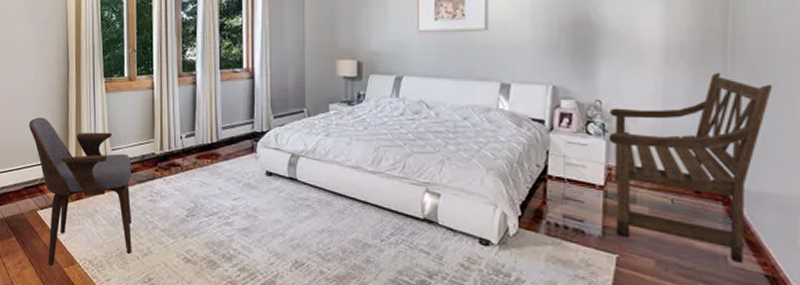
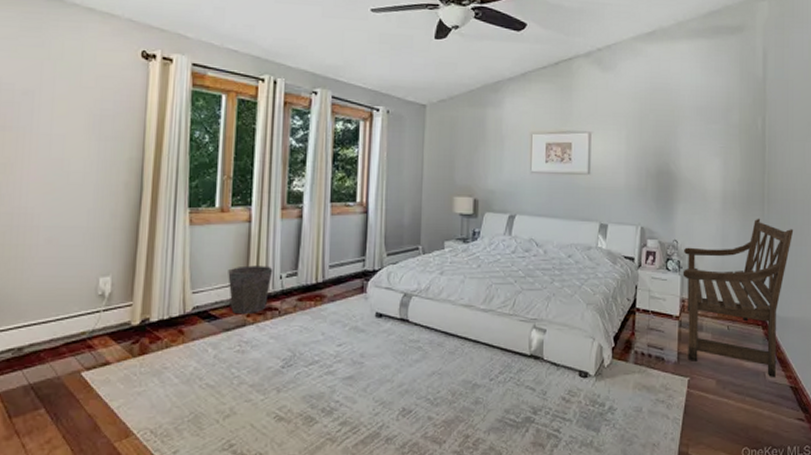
armchair: present [29,117,132,266] -> none [79,254,217,442]
waste bin: none [138,127,174,170] -> present [228,265,273,315]

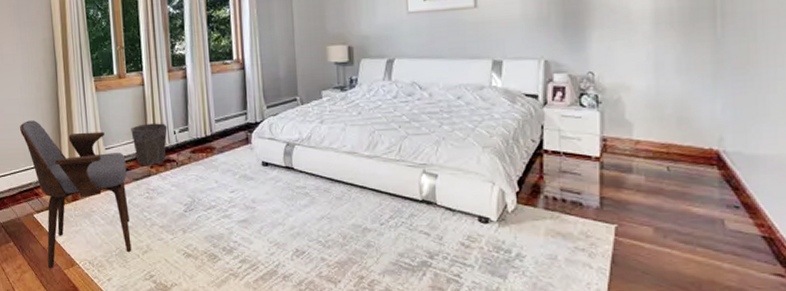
armchair: none [79,254,217,442] -> present [20,120,132,269]
bench: present [682,218,794,378] -> none [602,37,763,227]

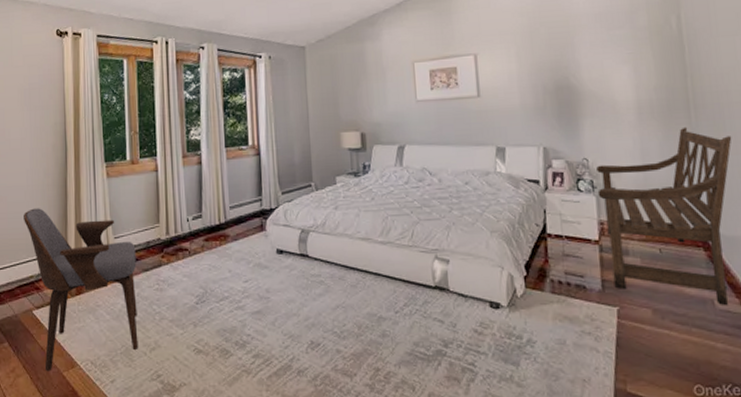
waste bin: present [131,123,168,166] -> none [142,210,180,256]
bench: none [602,37,763,227] -> present [596,126,732,306]

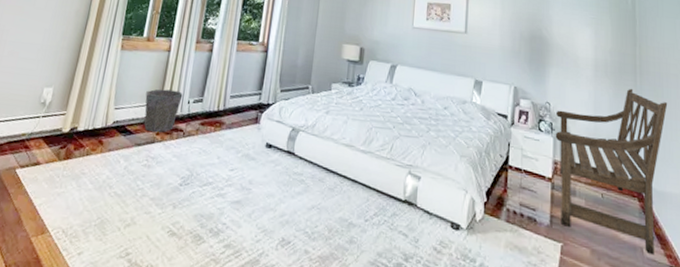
armchair: present [24,208,139,372] -> none [14,67,133,235]
waste bin: none [142,210,180,256] -> present [144,89,183,133]

